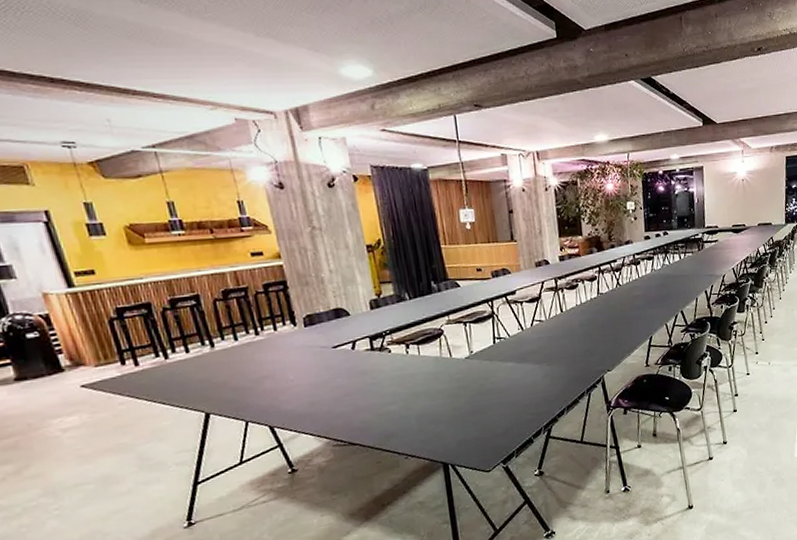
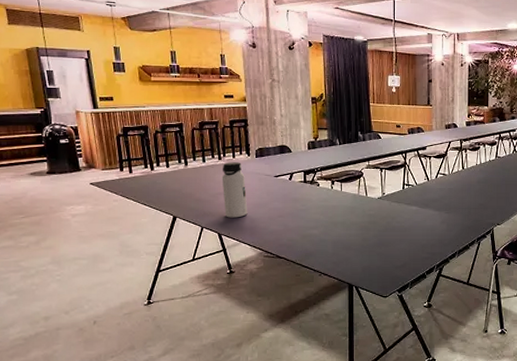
water bottle: none [261,335,305,406] -> present [222,162,248,218]

